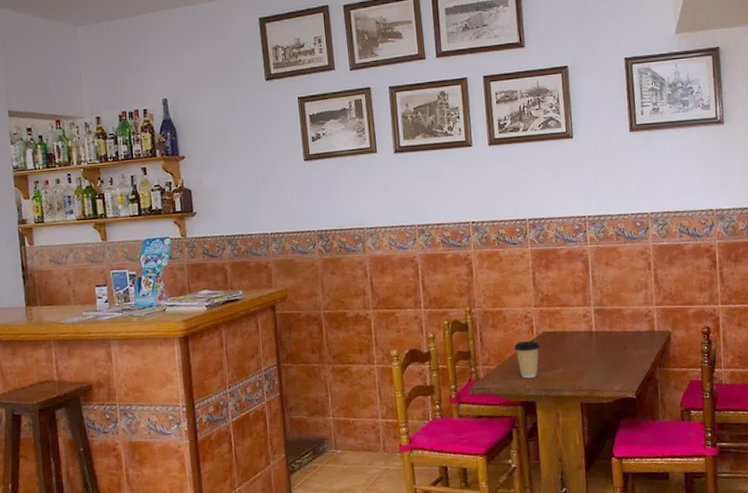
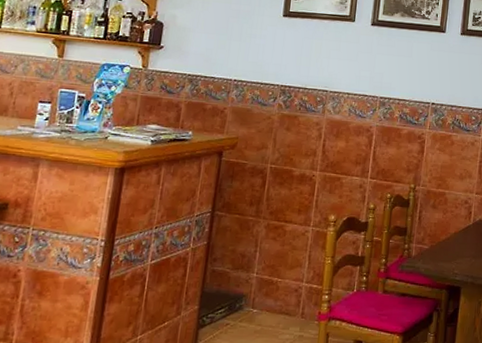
coffee cup: present [513,340,541,379] -> none [449,226,475,263]

